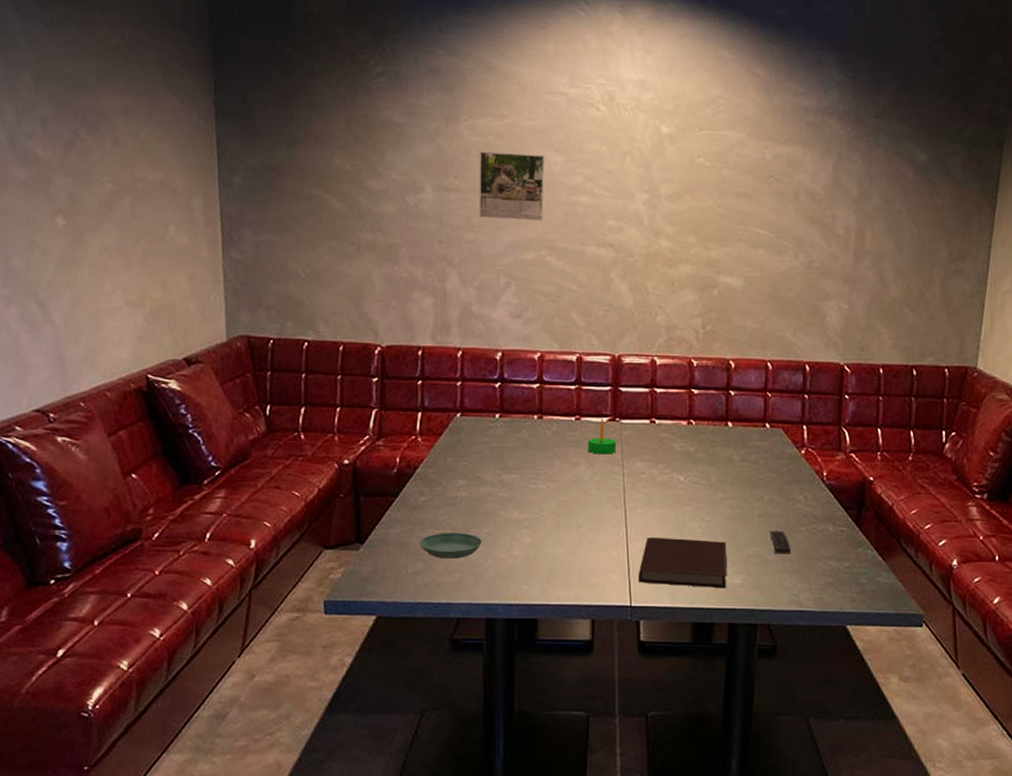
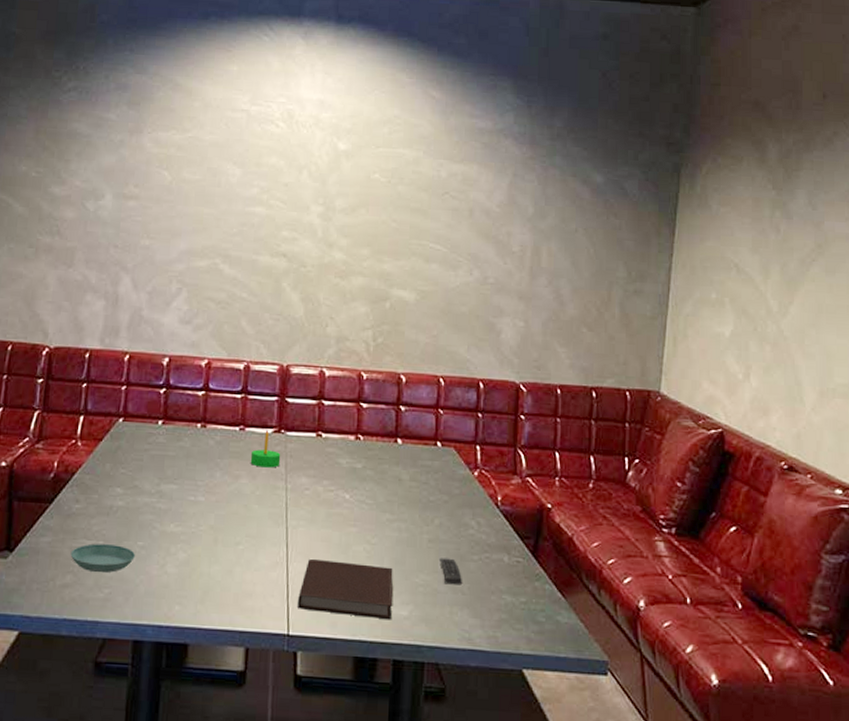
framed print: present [478,151,545,221] -> none [155,162,224,229]

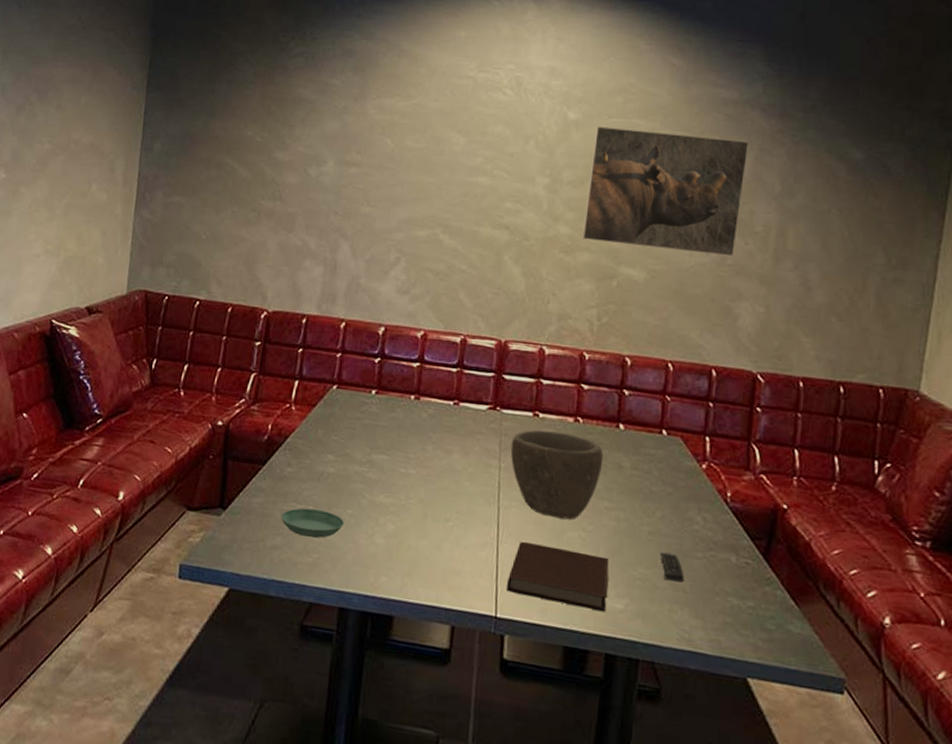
candle: present [250,430,281,468] -> none [463,406,496,445]
bowl: none [296,449,383,535] -> present [510,430,603,520]
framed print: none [356,156,505,276] -> present [582,126,750,257]

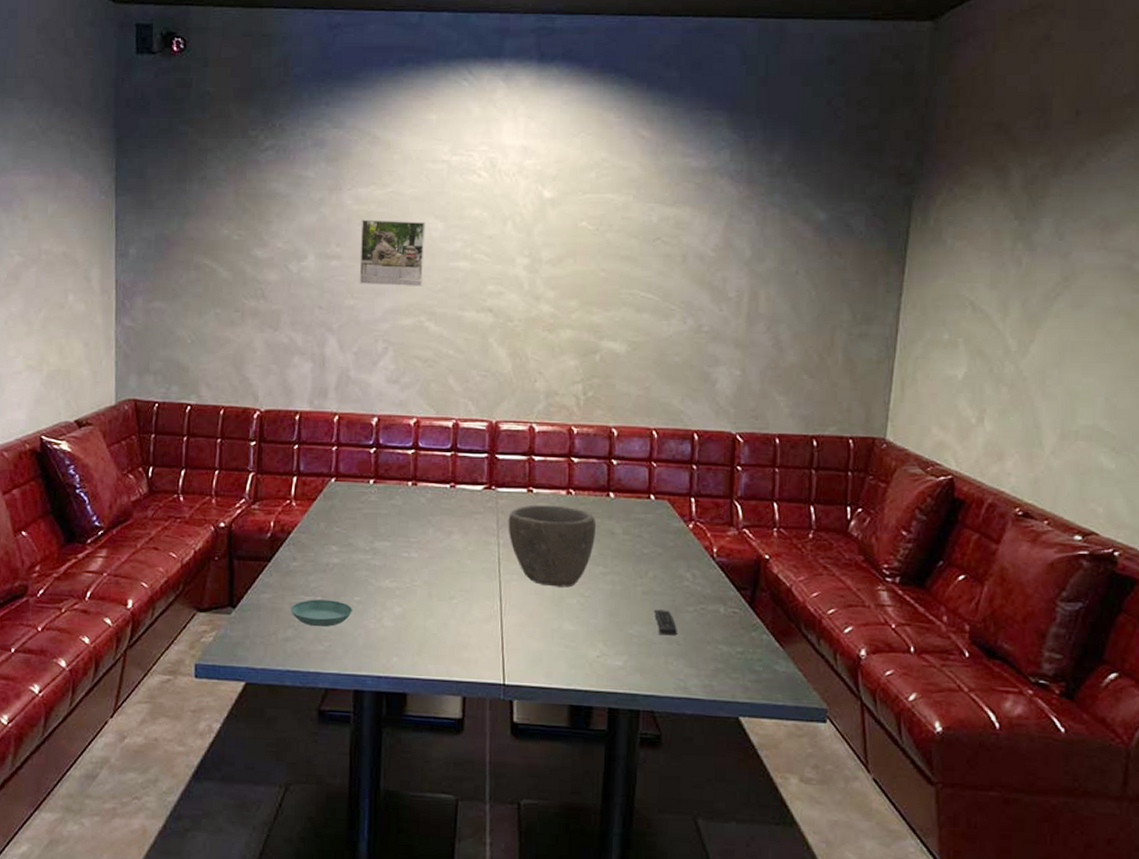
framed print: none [376,129,447,199] -> present [359,219,426,286]
notebook: present [507,541,610,612] -> none [513,611,608,670]
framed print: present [582,126,750,257] -> none [564,203,720,324]

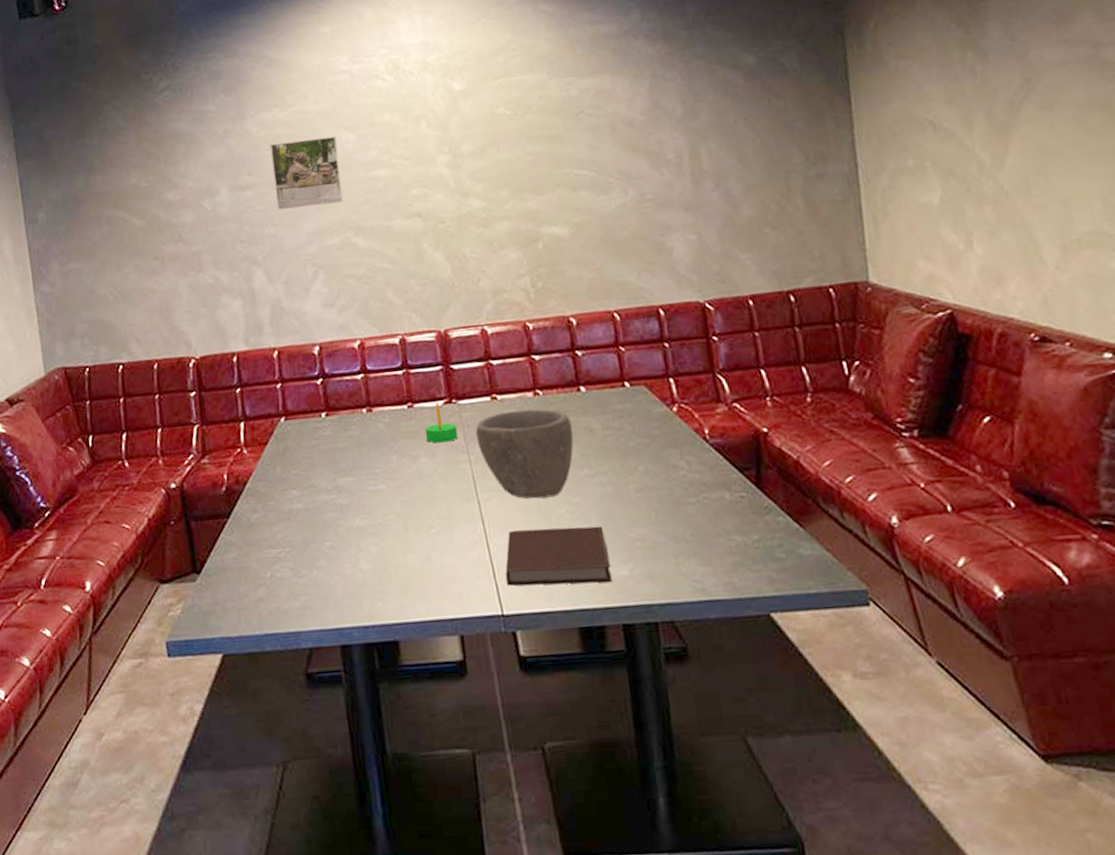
saucer: present [290,599,353,627] -> none [258,549,326,582]
candle: none [461,486,492,524] -> present [424,402,458,443]
notebook: none [513,611,608,670] -> present [505,525,612,586]
remote control: present [654,609,677,636] -> none [652,505,683,534]

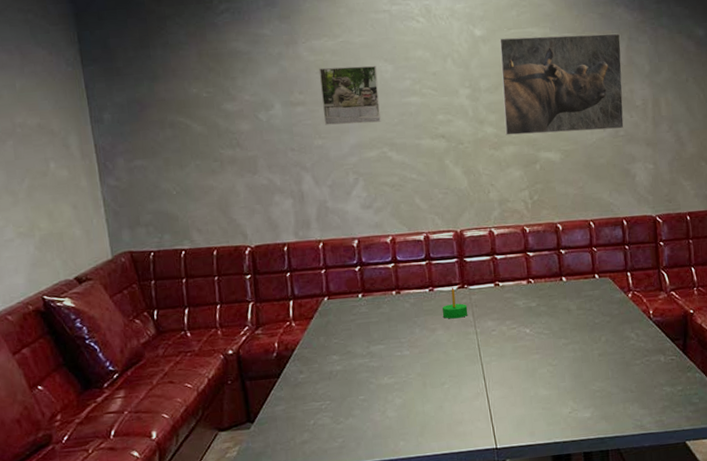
bowl: present [475,409,574,499] -> none [481,293,555,362]
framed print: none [484,70,653,209] -> present [499,33,624,135]
notebook: present [505,525,612,586] -> none [500,381,578,427]

